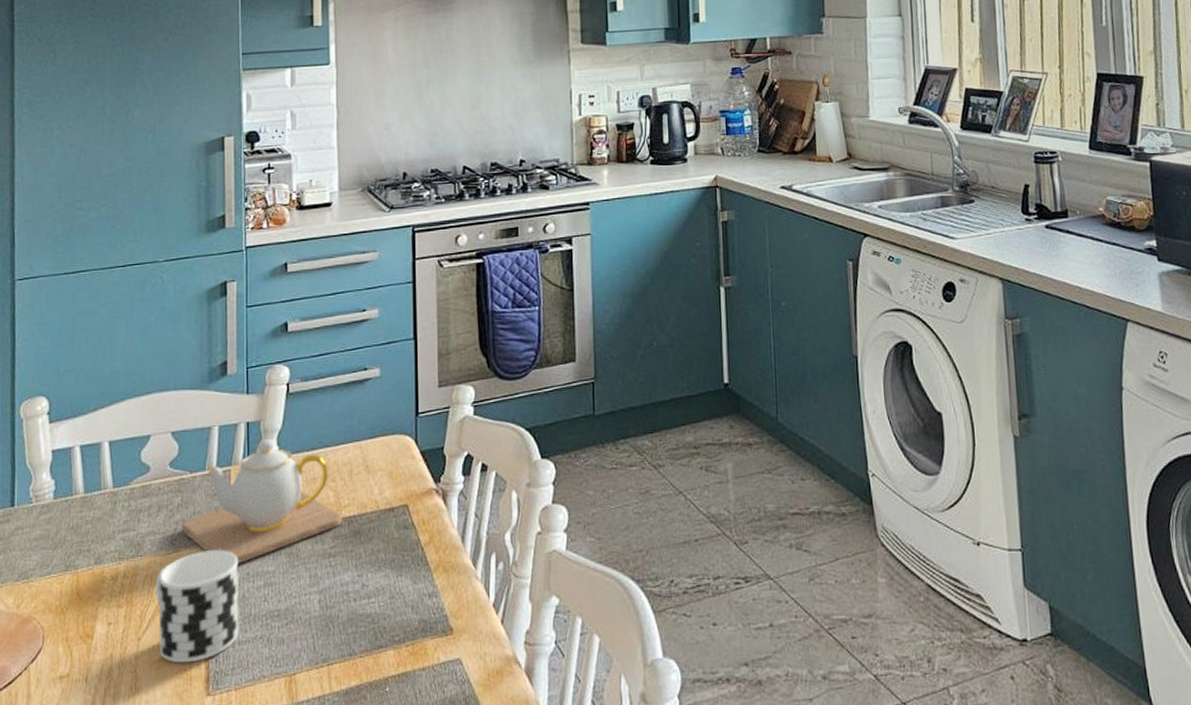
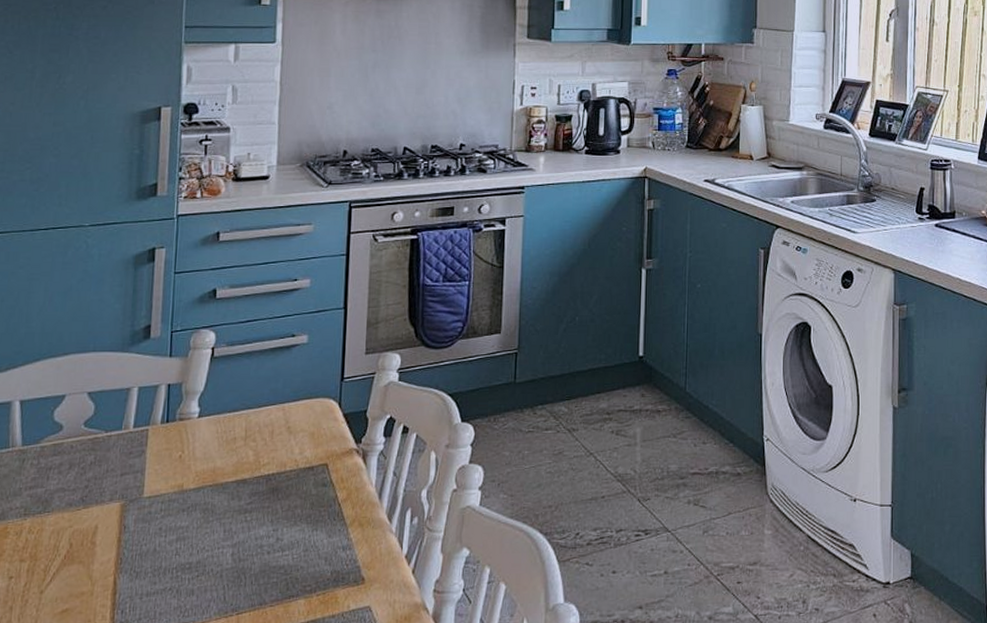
cup: present [155,550,240,663] -> none [61,506,151,615]
teapot: present [181,439,342,565] -> none [93,401,261,520]

